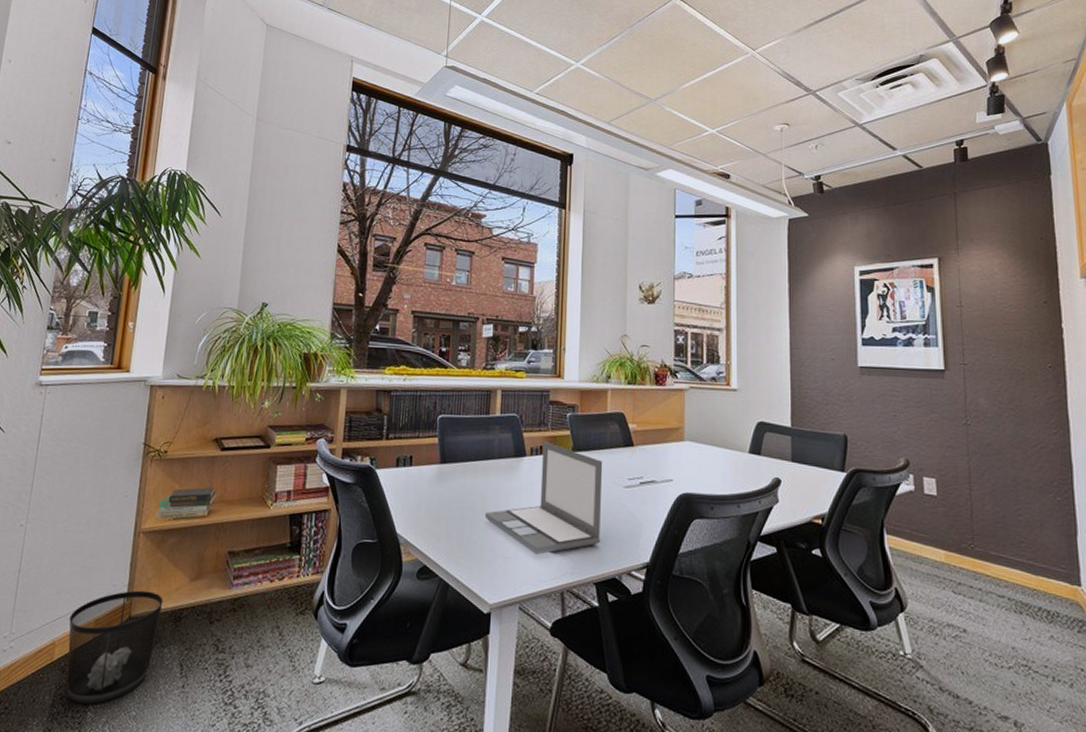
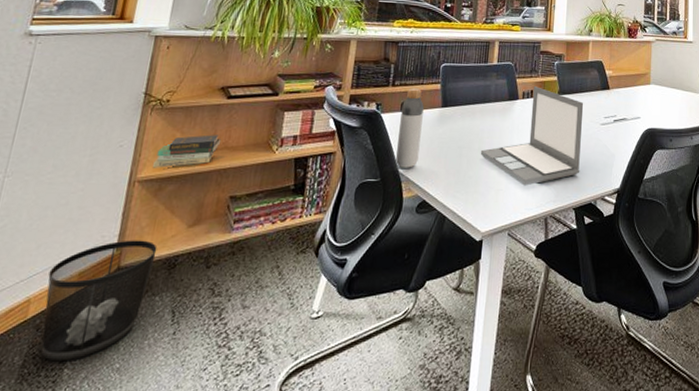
bottle: none [393,442,421,530] -> present [396,88,424,168]

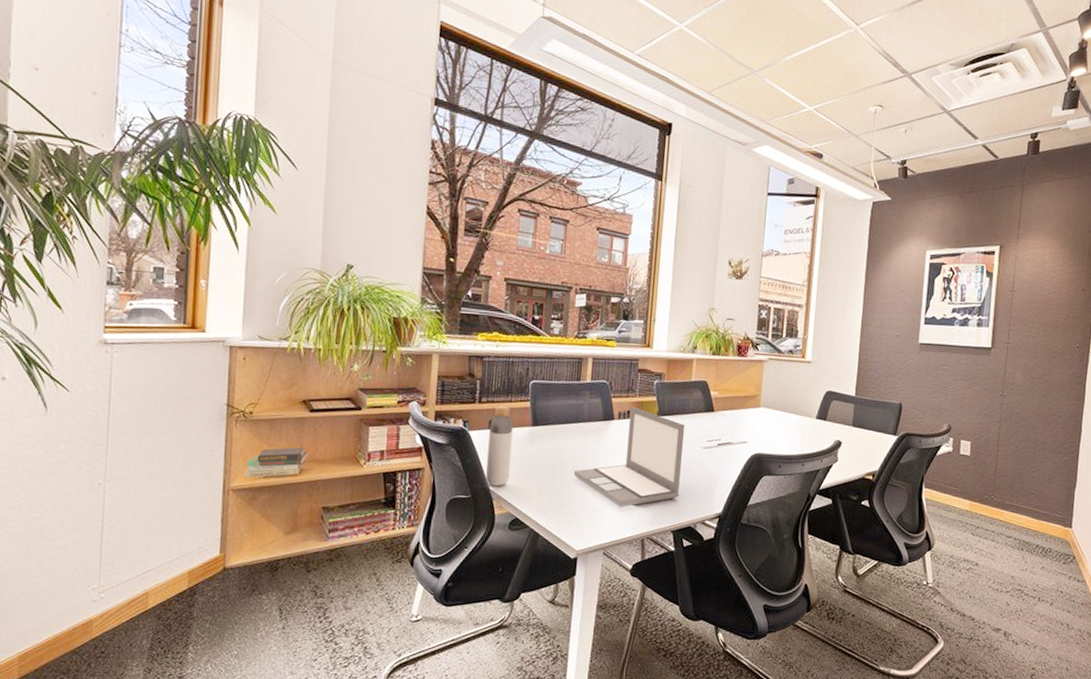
waste bin: present [40,240,157,362] -> none [161,543,258,647]

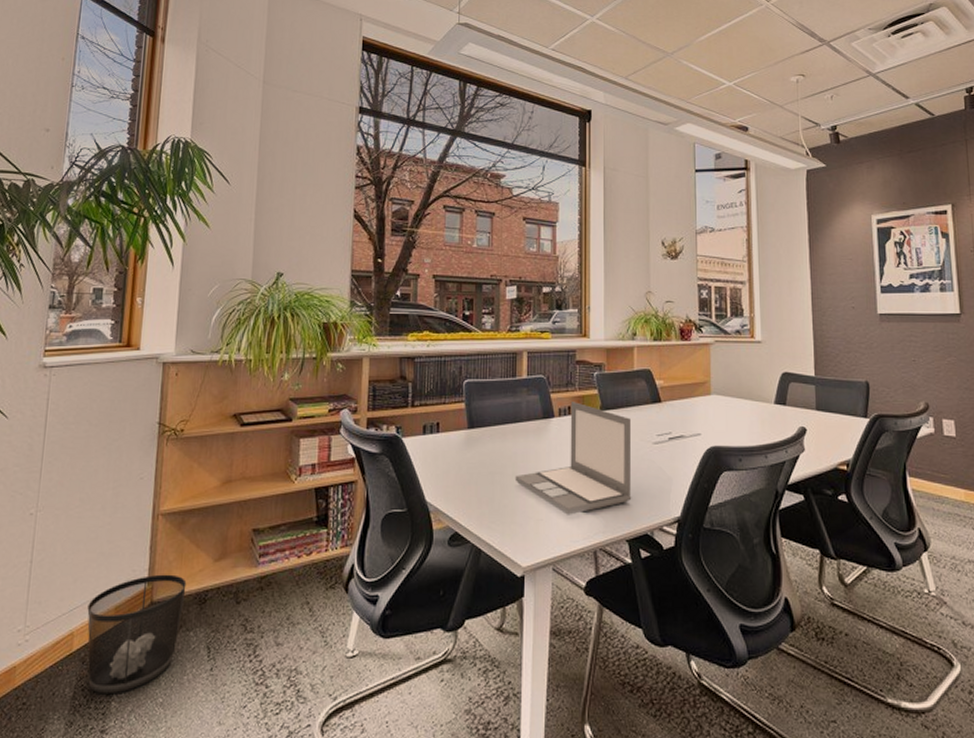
waste bin: none [161,543,258,647] -> present [87,574,187,695]
books: present [243,447,309,478] -> none [173,465,239,501]
bottle: present [486,405,513,486] -> none [422,408,448,497]

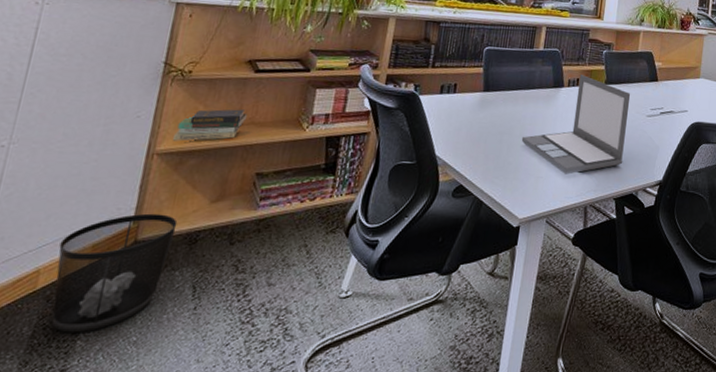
books: none [173,465,239,501] -> present [171,109,248,142]

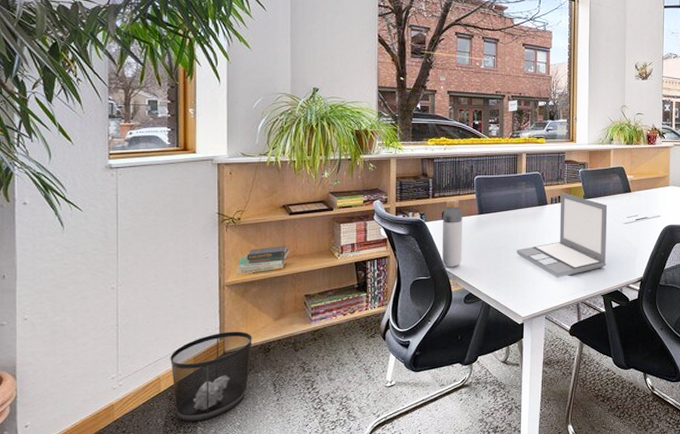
bottle: none [433,70,465,152] -> present [442,199,462,267]

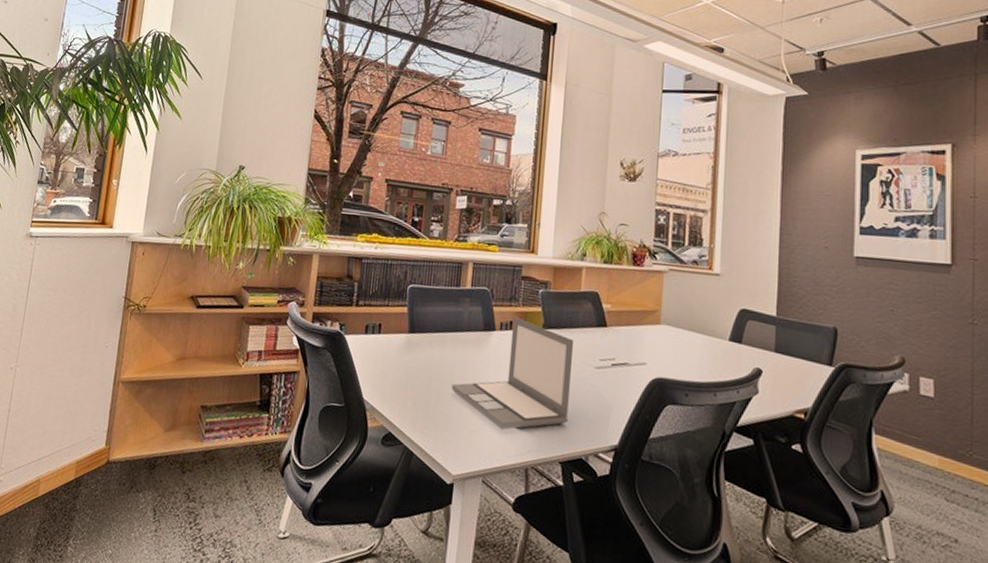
waste bin: present [170,331,252,422] -> none [49,436,140,541]
books: present [236,245,290,275] -> none [132,342,192,372]
bottle: present [442,199,462,267] -> none [360,309,390,396]

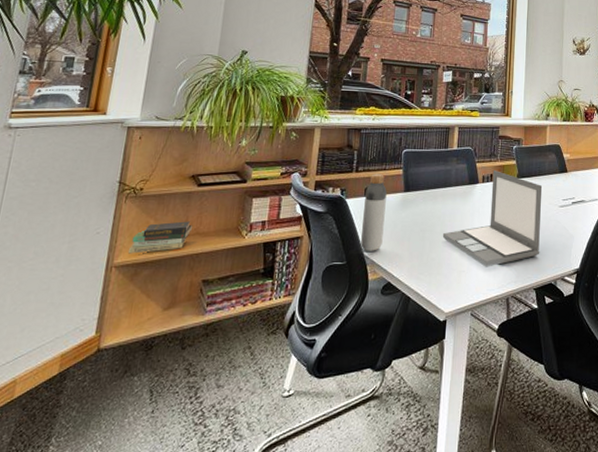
books: none [132,342,192,372] -> present [127,221,193,254]
bottle: none [360,309,390,396] -> present [361,174,387,251]

